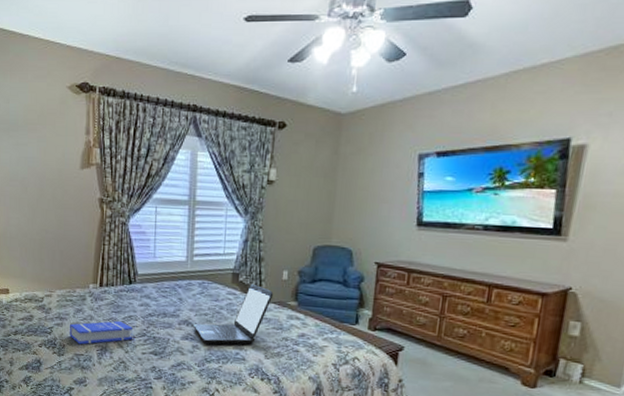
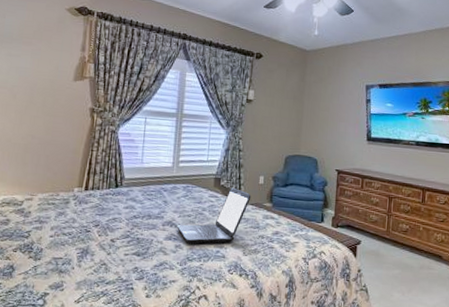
book: present [70,321,133,345] -> none [49,223,116,248]

